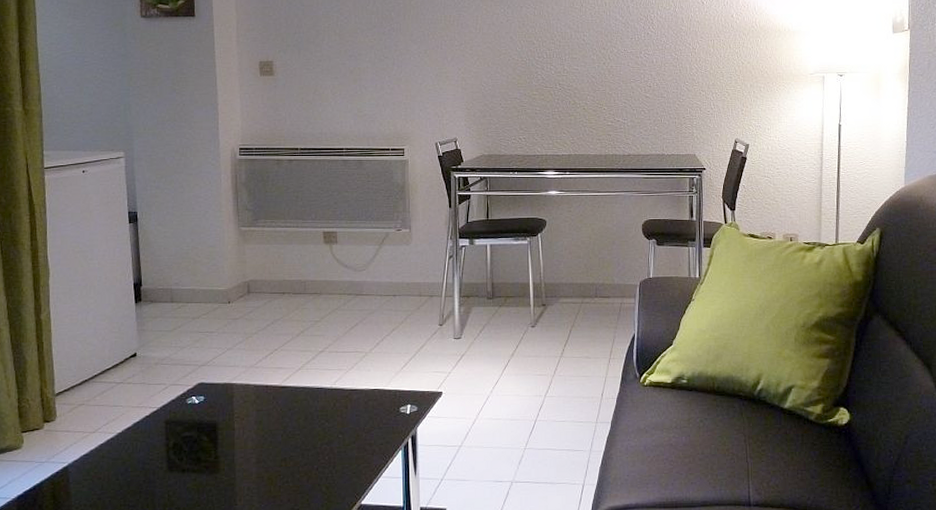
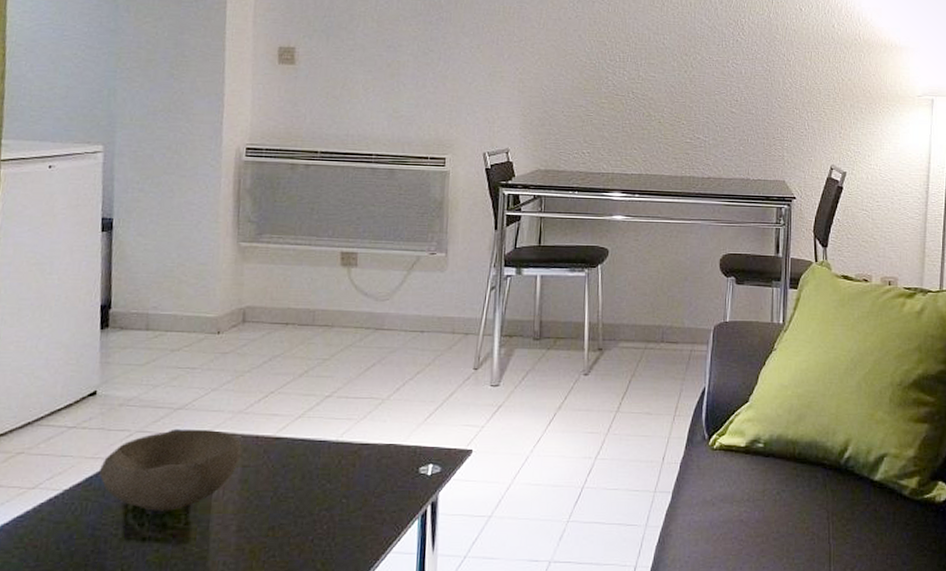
bowl: none [144,382,255,448] -> present [99,430,242,511]

